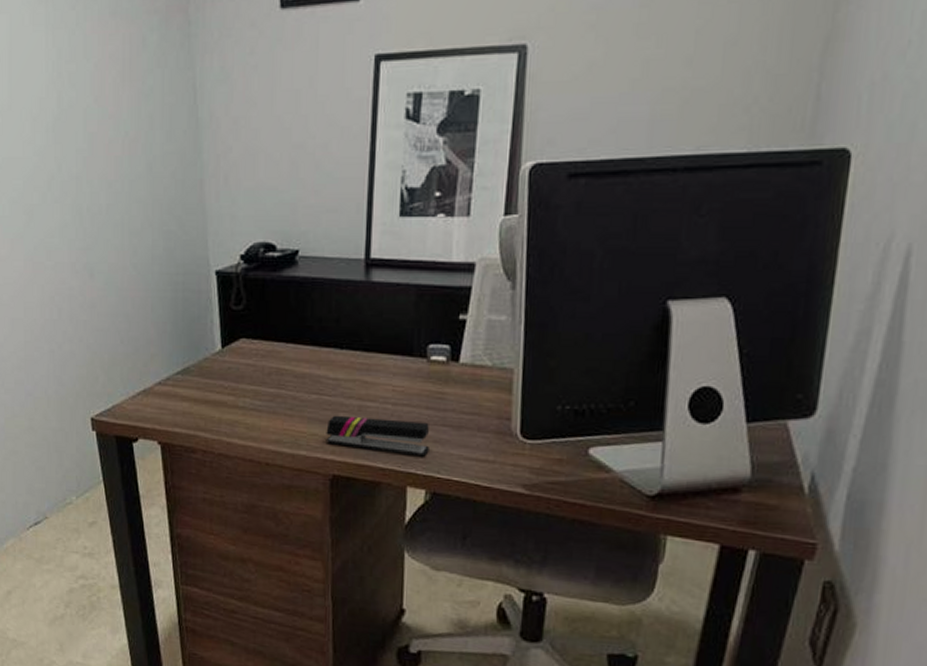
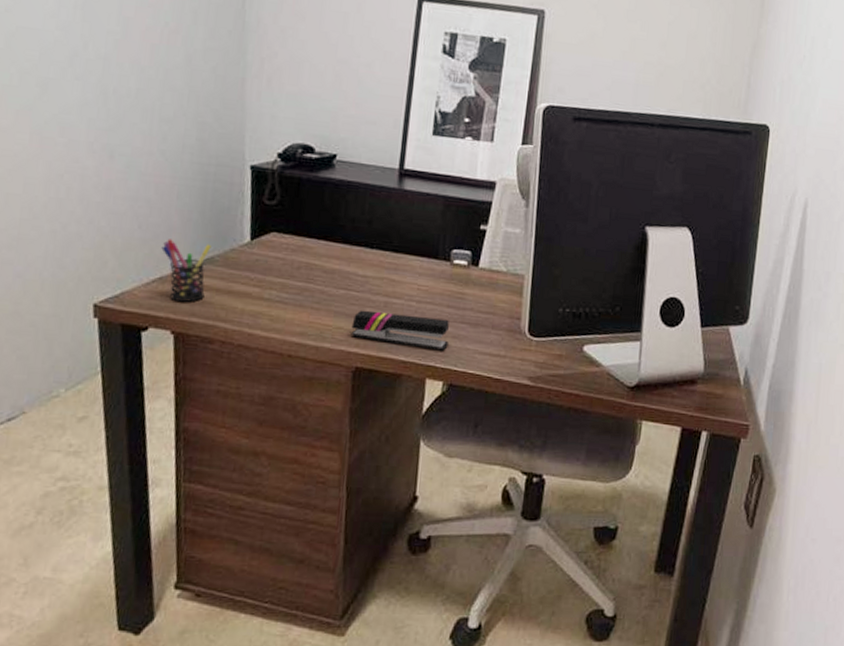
pen holder: none [142,352,186,413] -> present [161,239,211,302]

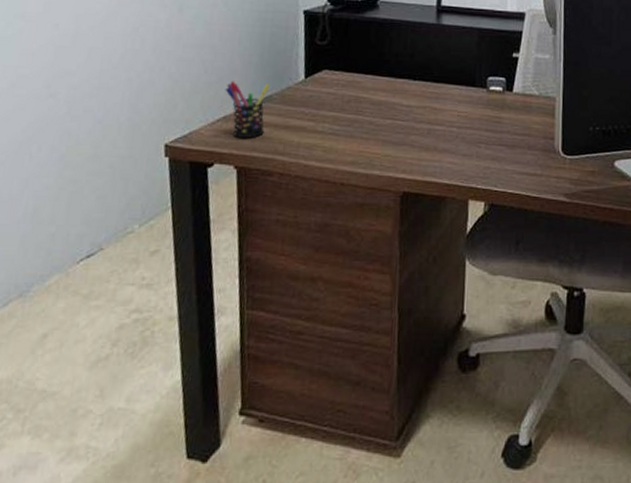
stapler: present [350,310,449,351] -> none [398,137,488,173]

